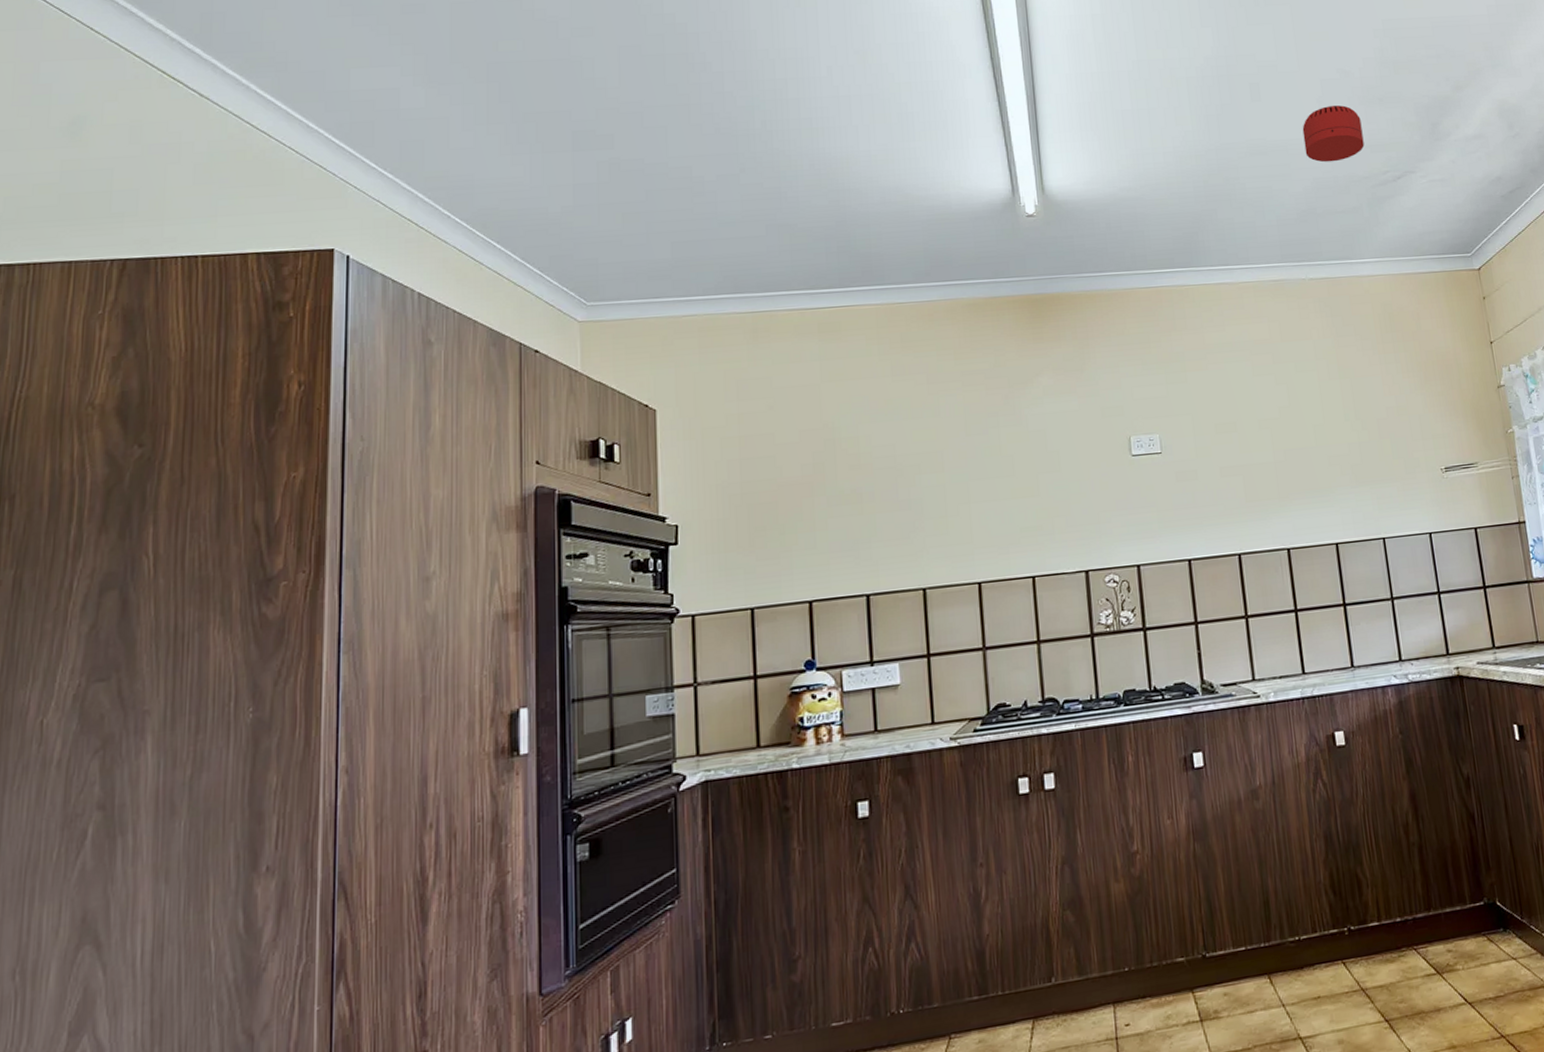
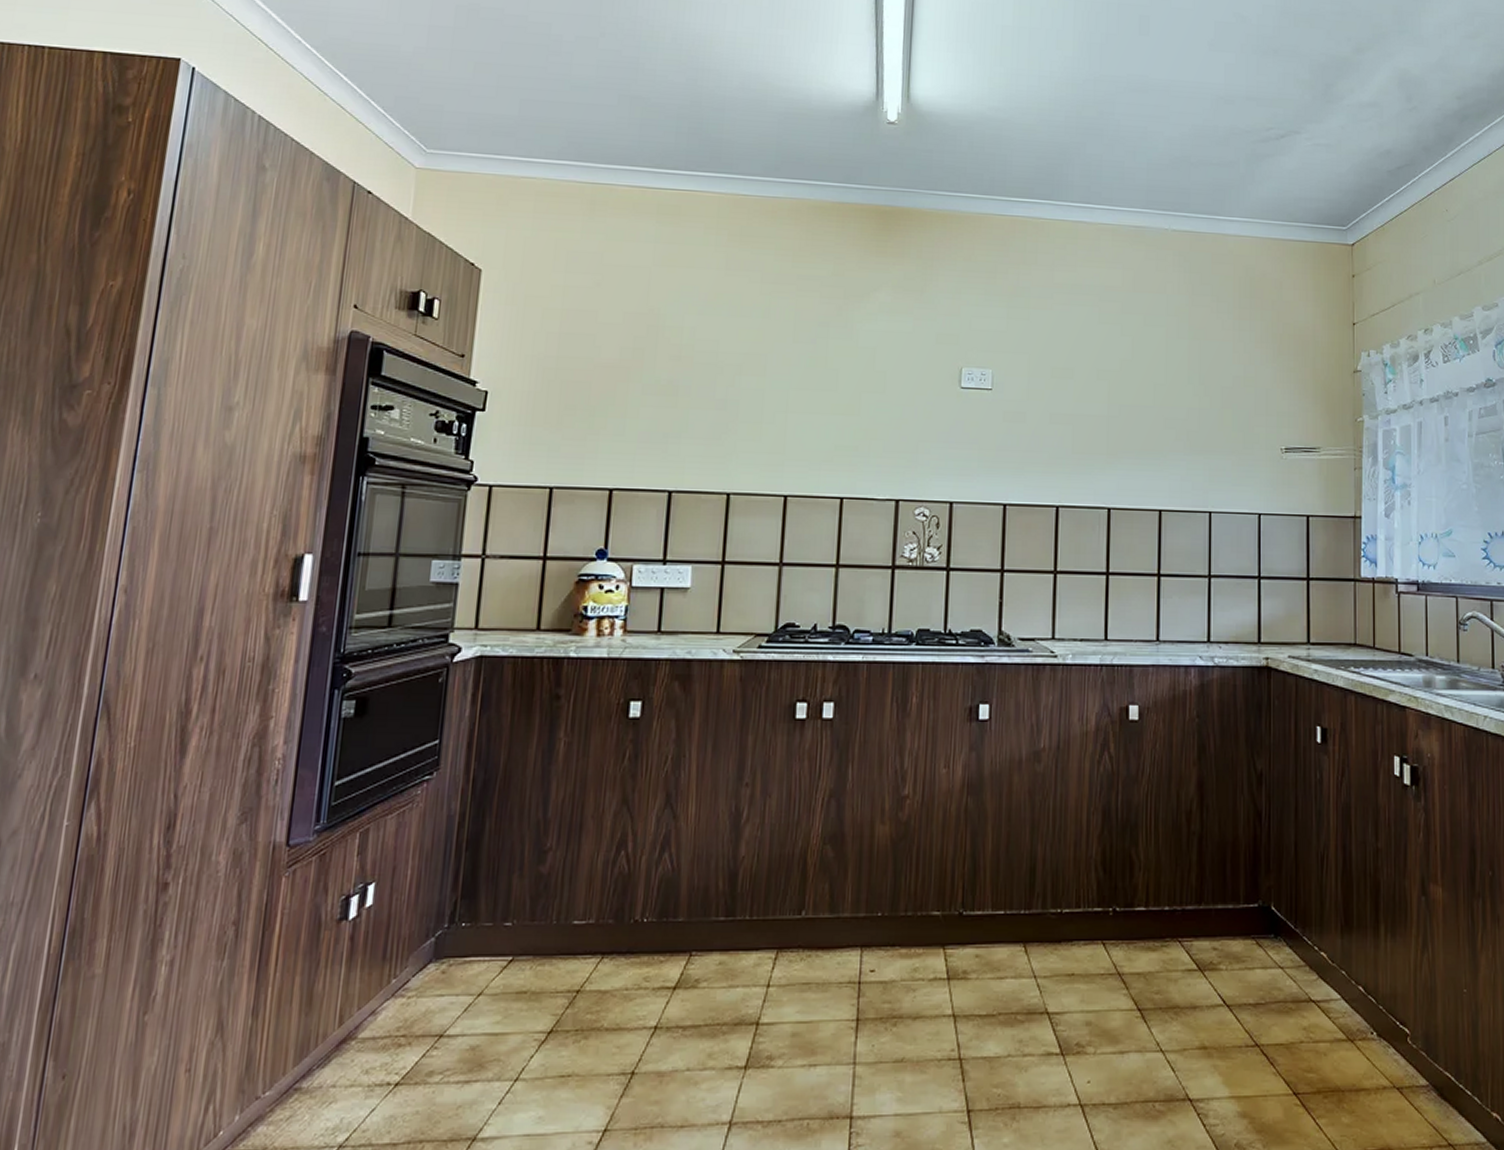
smoke detector: present [1302,105,1365,163] -> none [1188,50,1251,111]

